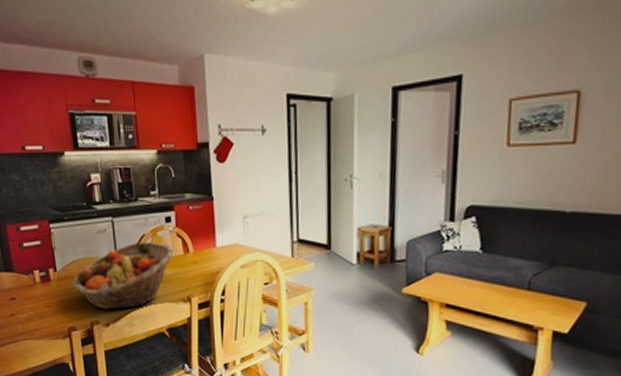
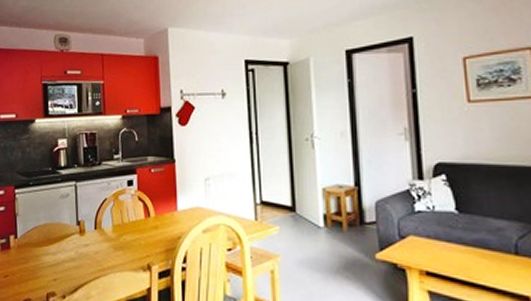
fruit basket: present [72,241,175,310] -> none [32,206,136,280]

